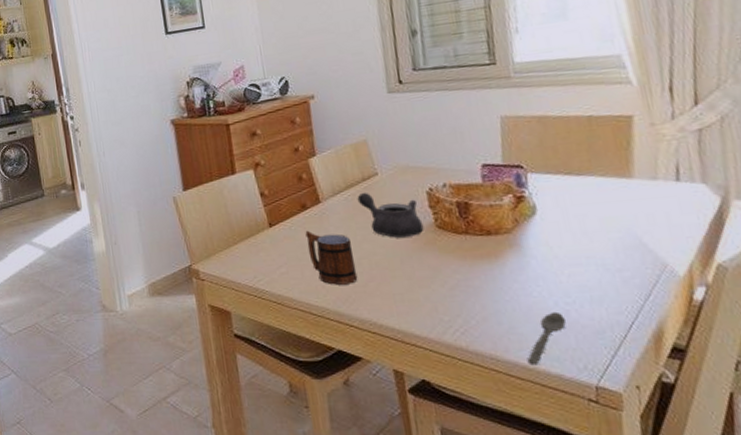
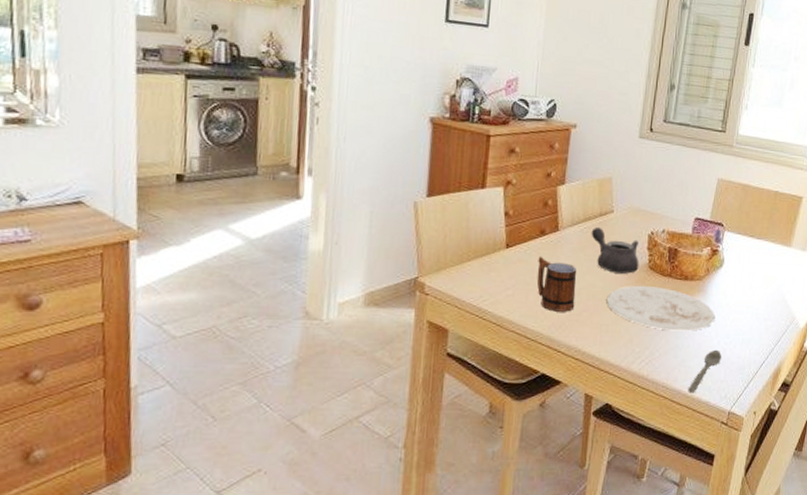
plate: none [393,246,543,295] -> present [606,285,716,331]

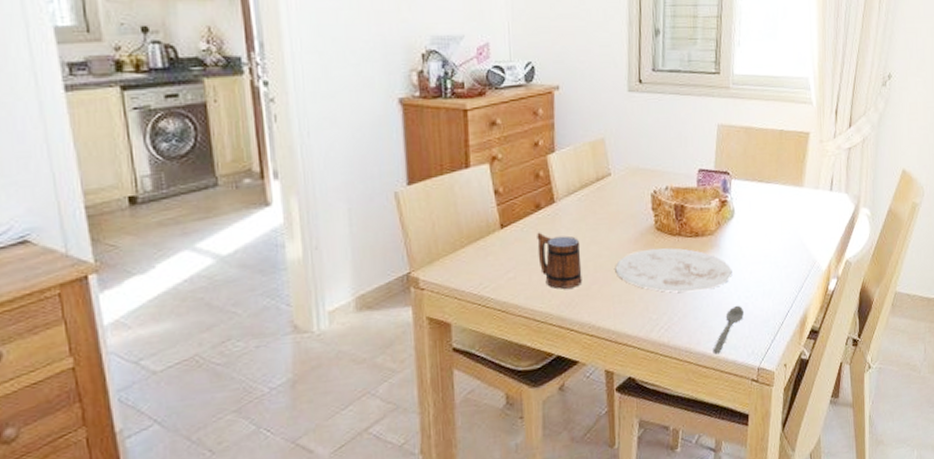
teapot: present [591,226,639,274] -> none [590,192,645,240]

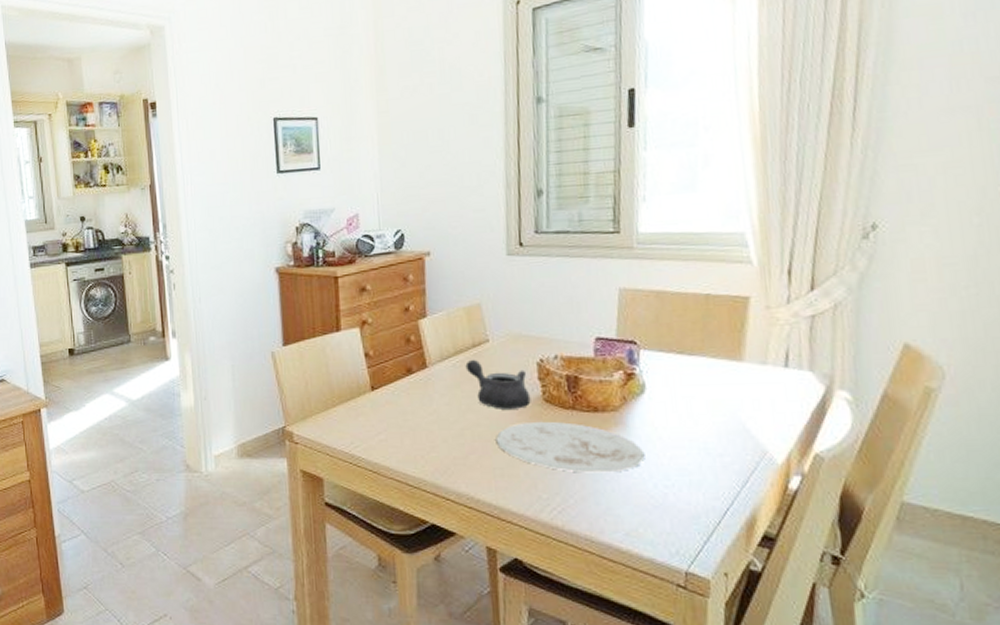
mug: present [537,232,582,289] -> none [408,396,459,456]
teapot: none [590,192,645,240] -> present [465,359,531,409]
spoon: present [713,305,744,353] -> none [621,494,663,547]

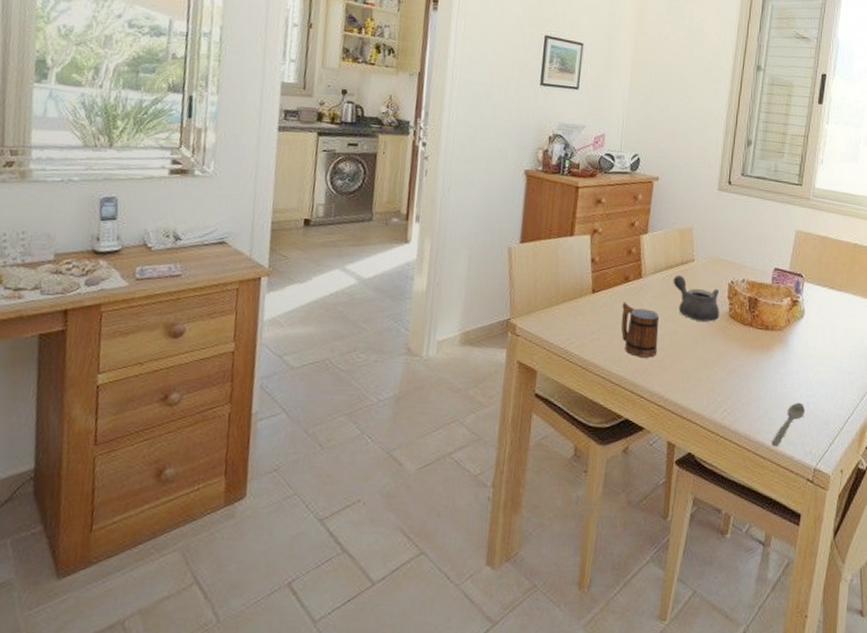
mug: none [408,396,459,456] -> present [620,302,659,358]
plate: present [496,421,645,473] -> none [688,333,798,382]
spoon: none [621,494,663,547] -> present [771,402,805,446]

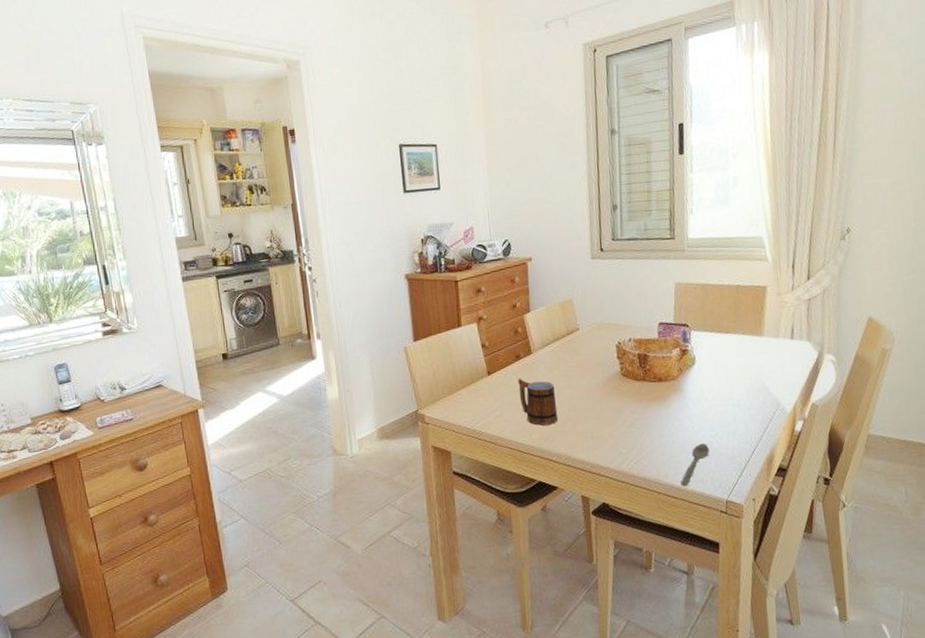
teapot: present [673,274,720,322] -> none [561,344,612,385]

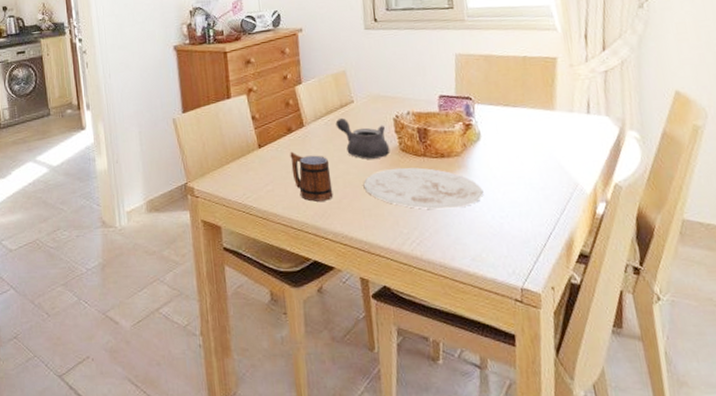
teapot: none [561,344,612,385] -> present [335,117,390,159]
plate: none [586,391,696,431] -> present [363,167,484,210]
spoon: present [680,443,709,486] -> none [469,224,500,270]

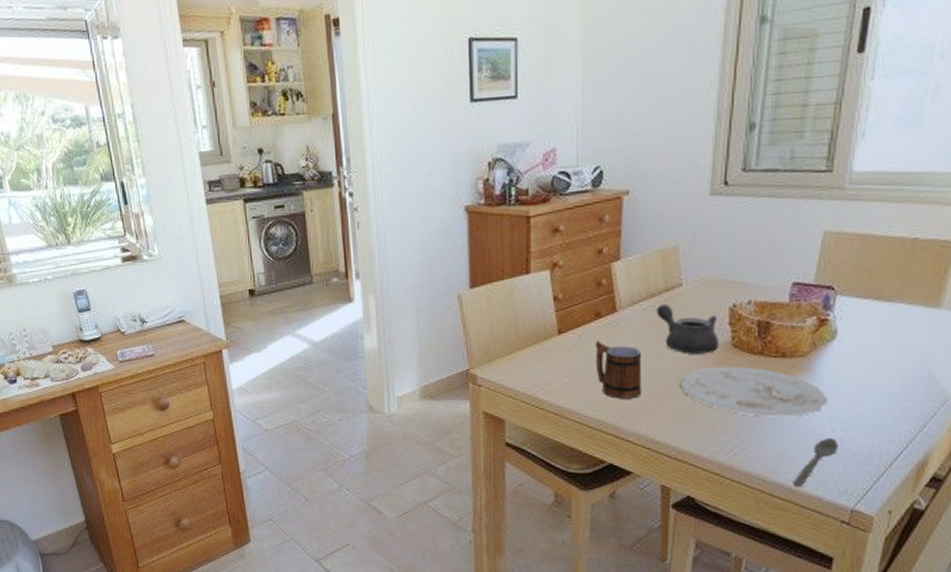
spoon: none [469,224,500,270] -> present [792,437,838,486]

